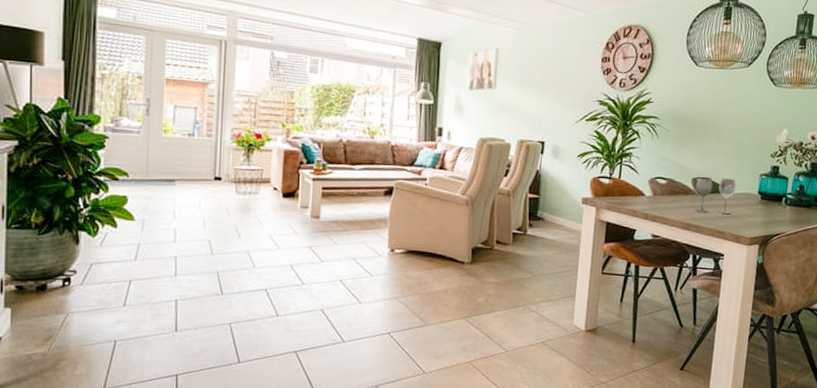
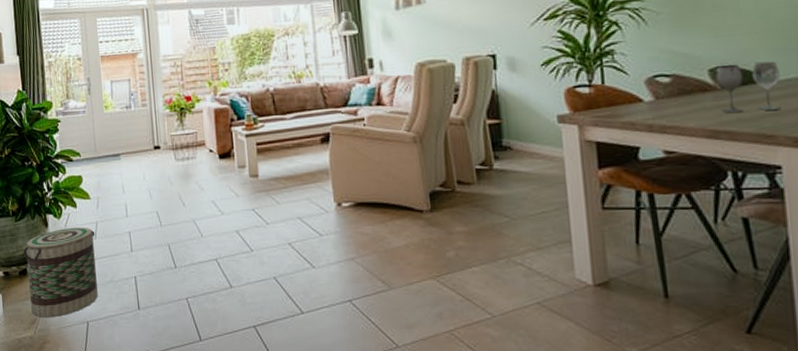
basket: none [45,246,136,335] -> present [23,227,98,318]

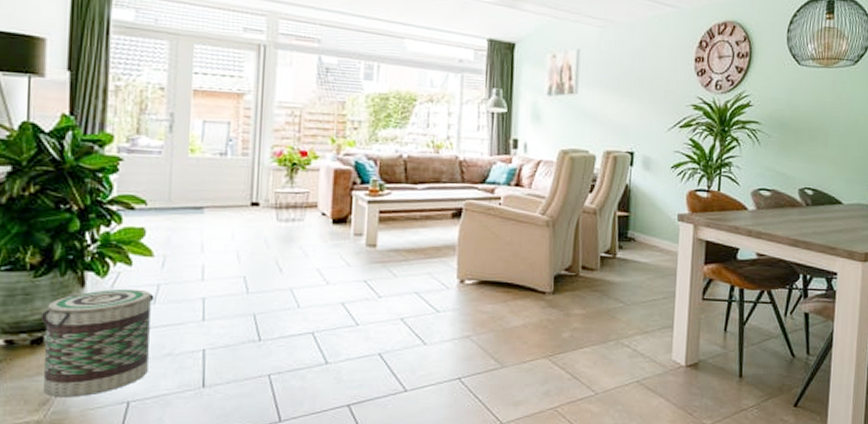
wineglass: present [716,61,781,114] -> none [803,186,847,228]

